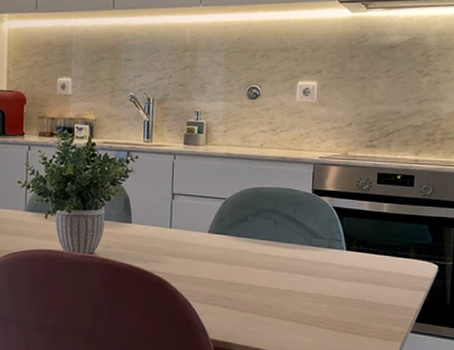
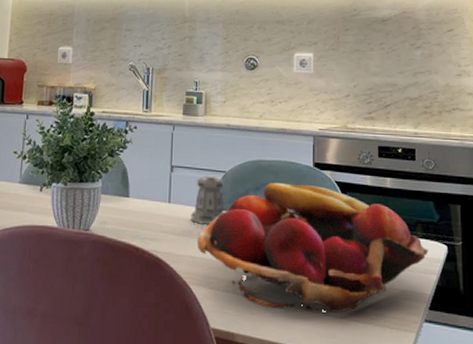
pepper shaker: none [191,202,224,248] -> present [191,175,224,225]
fruit basket: none [197,209,420,325] -> present [197,183,428,313]

